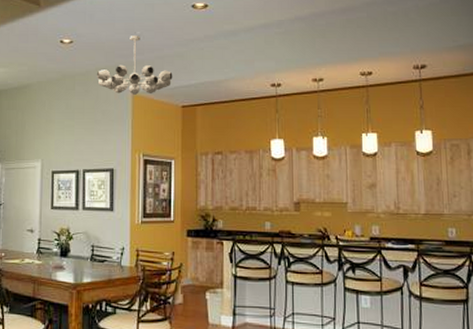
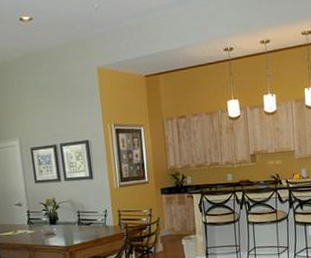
chandelier: present [96,35,173,95] -> none [60,8,134,68]

